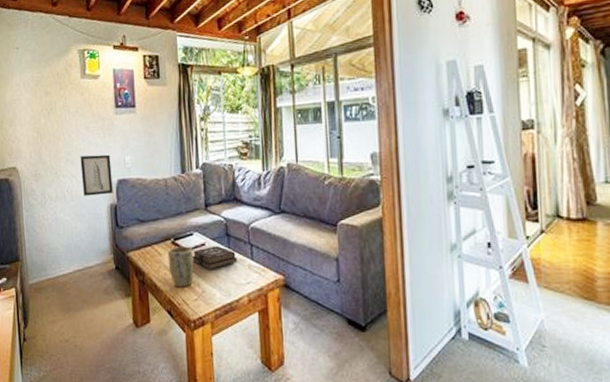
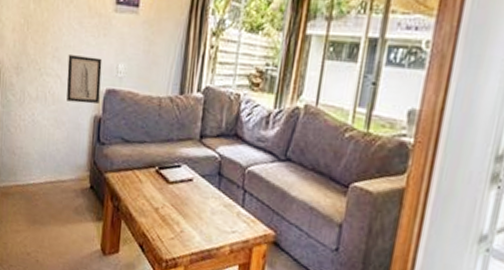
plant pot: present [167,246,194,288] -> none [148,176,178,223]
hardback book: present [192,245,238,269] -> none [175,183,226,209]

